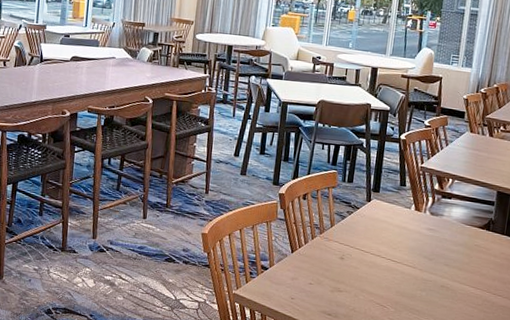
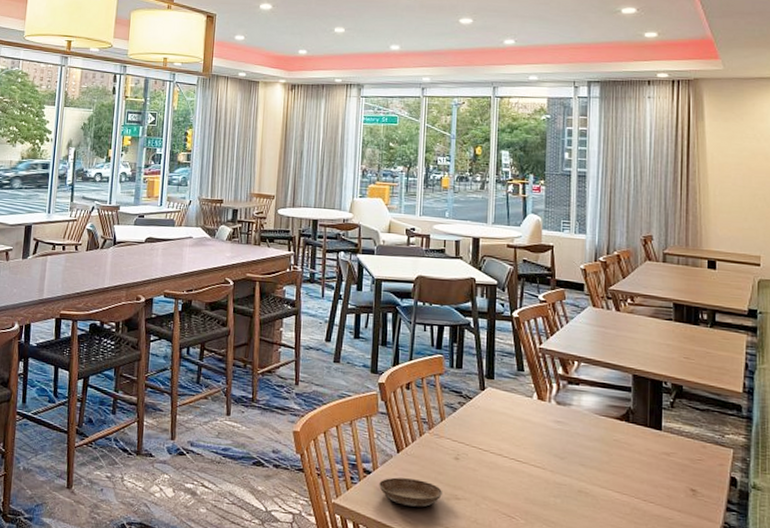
saucer: none [273,273,328,298] -> present [378,477,443,507]

